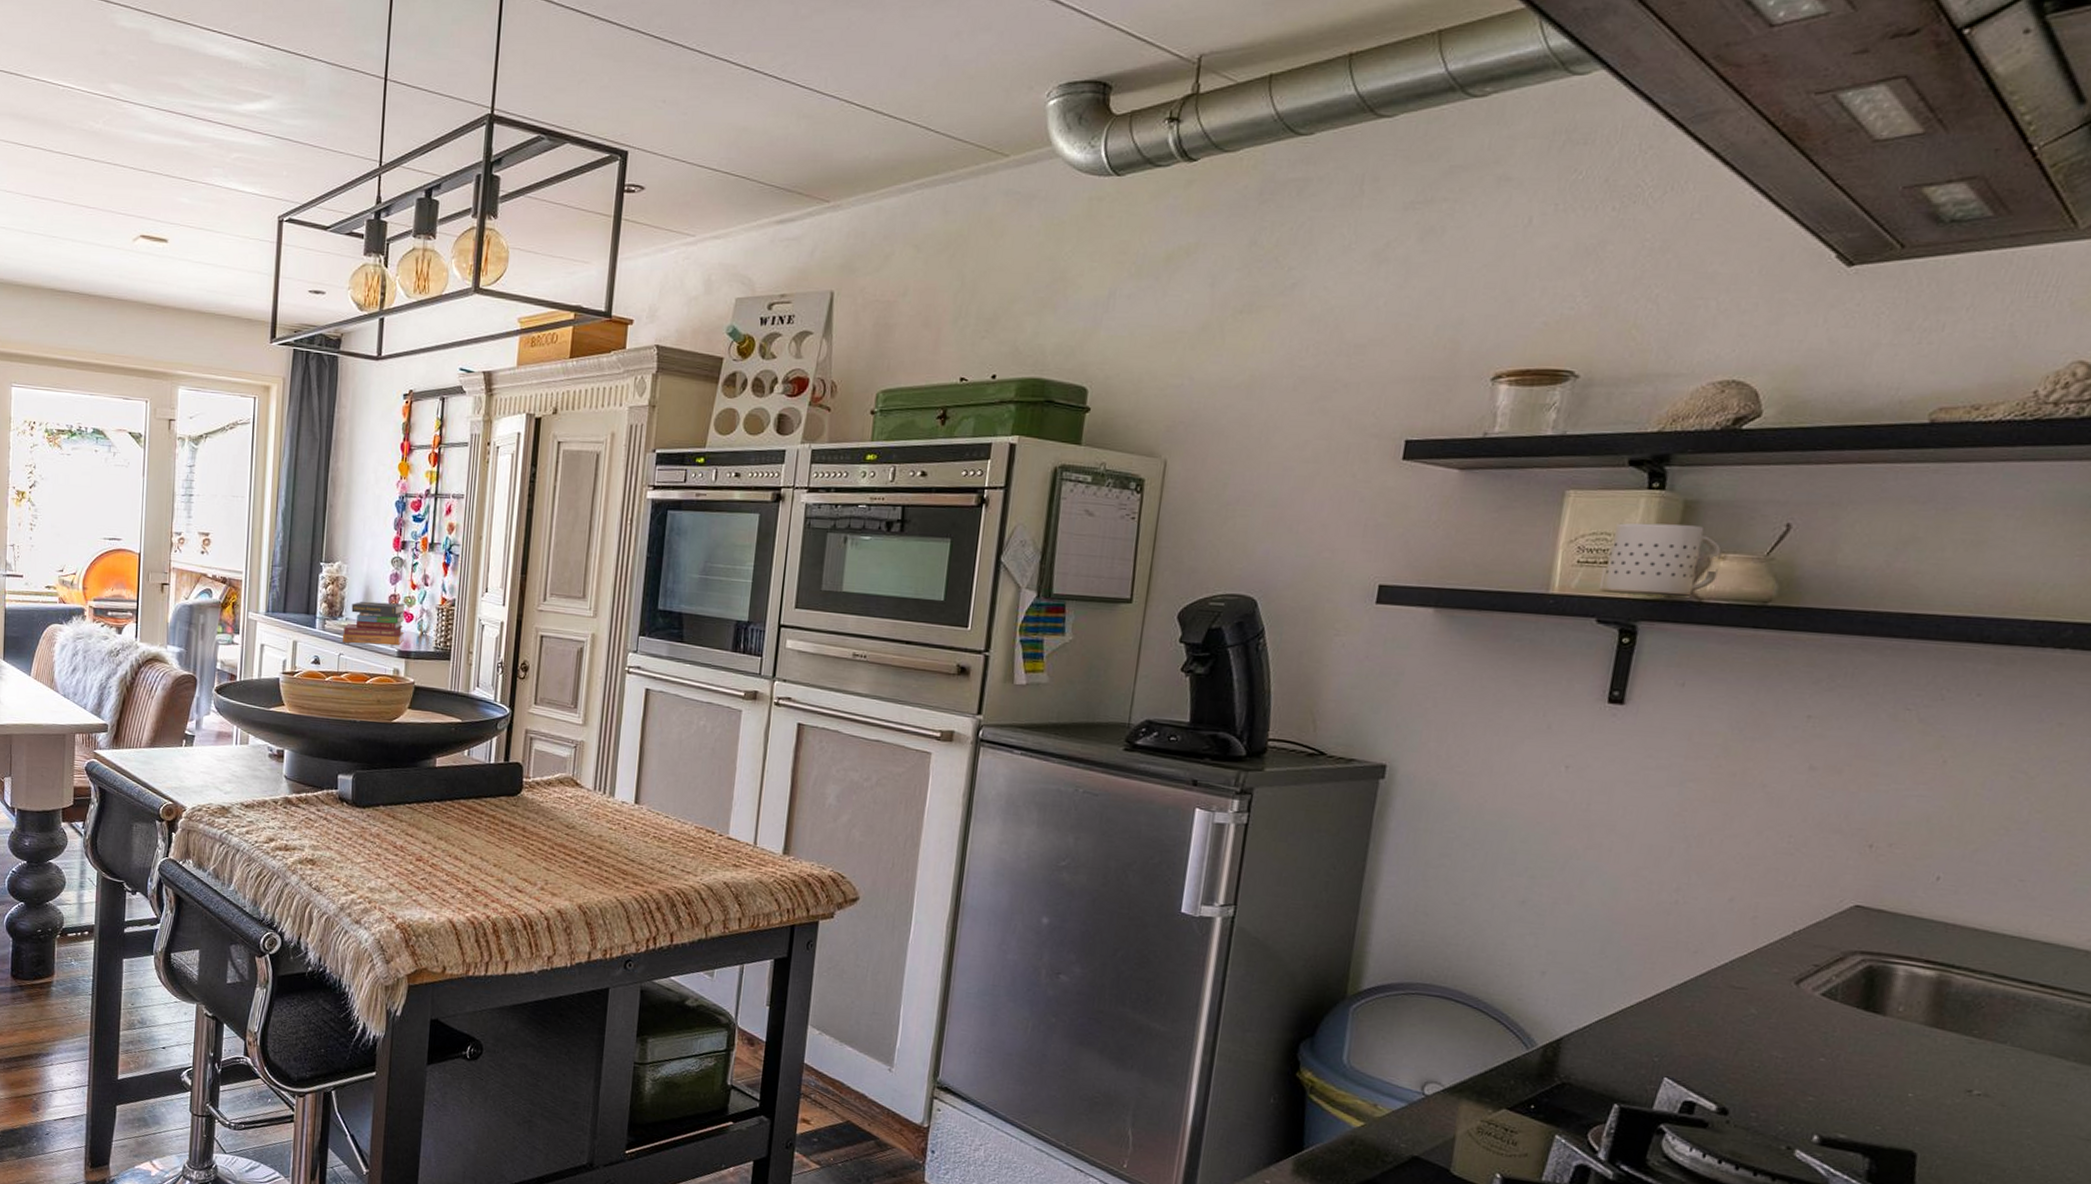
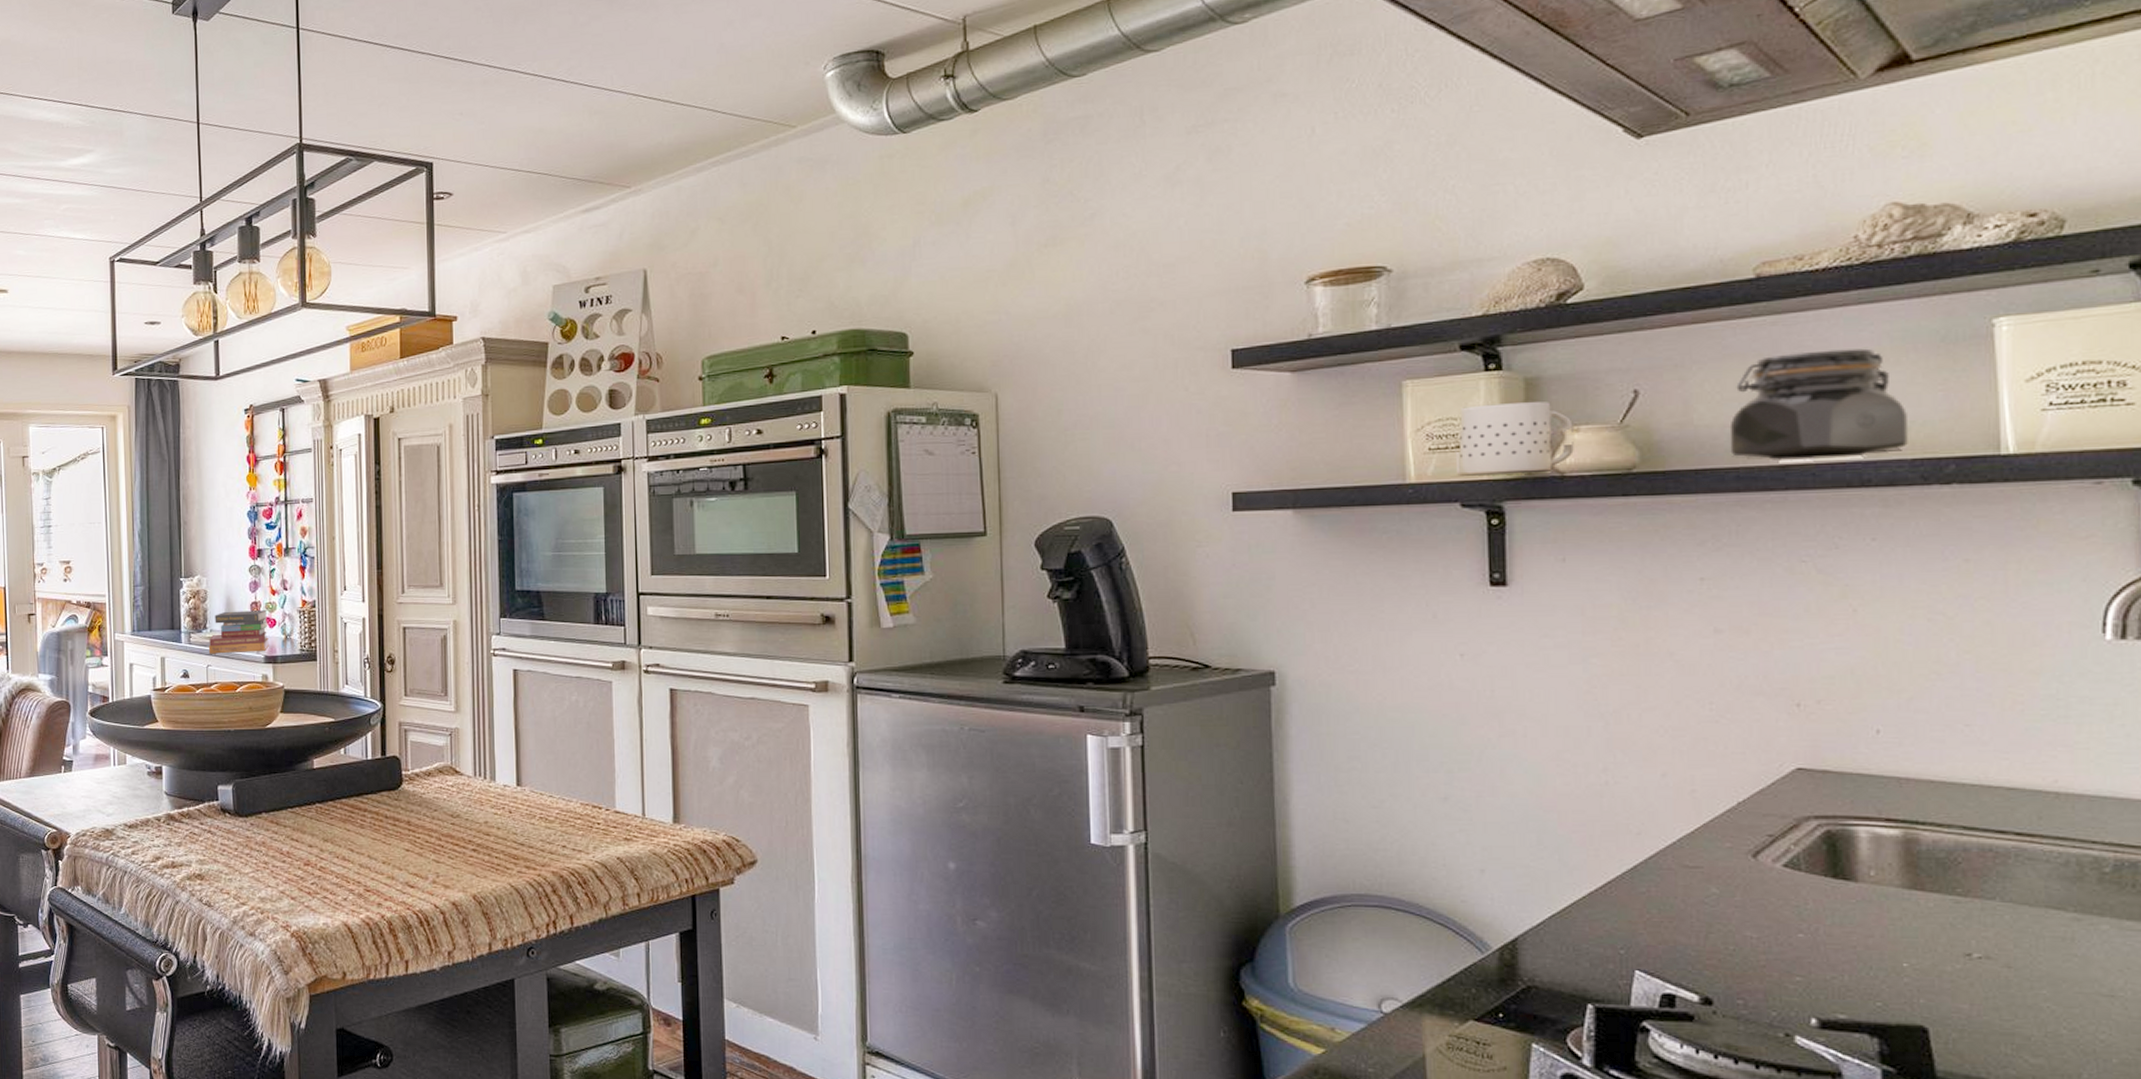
jar: none [1864,503,2041,613] -> present [1729,348,1908,462]

